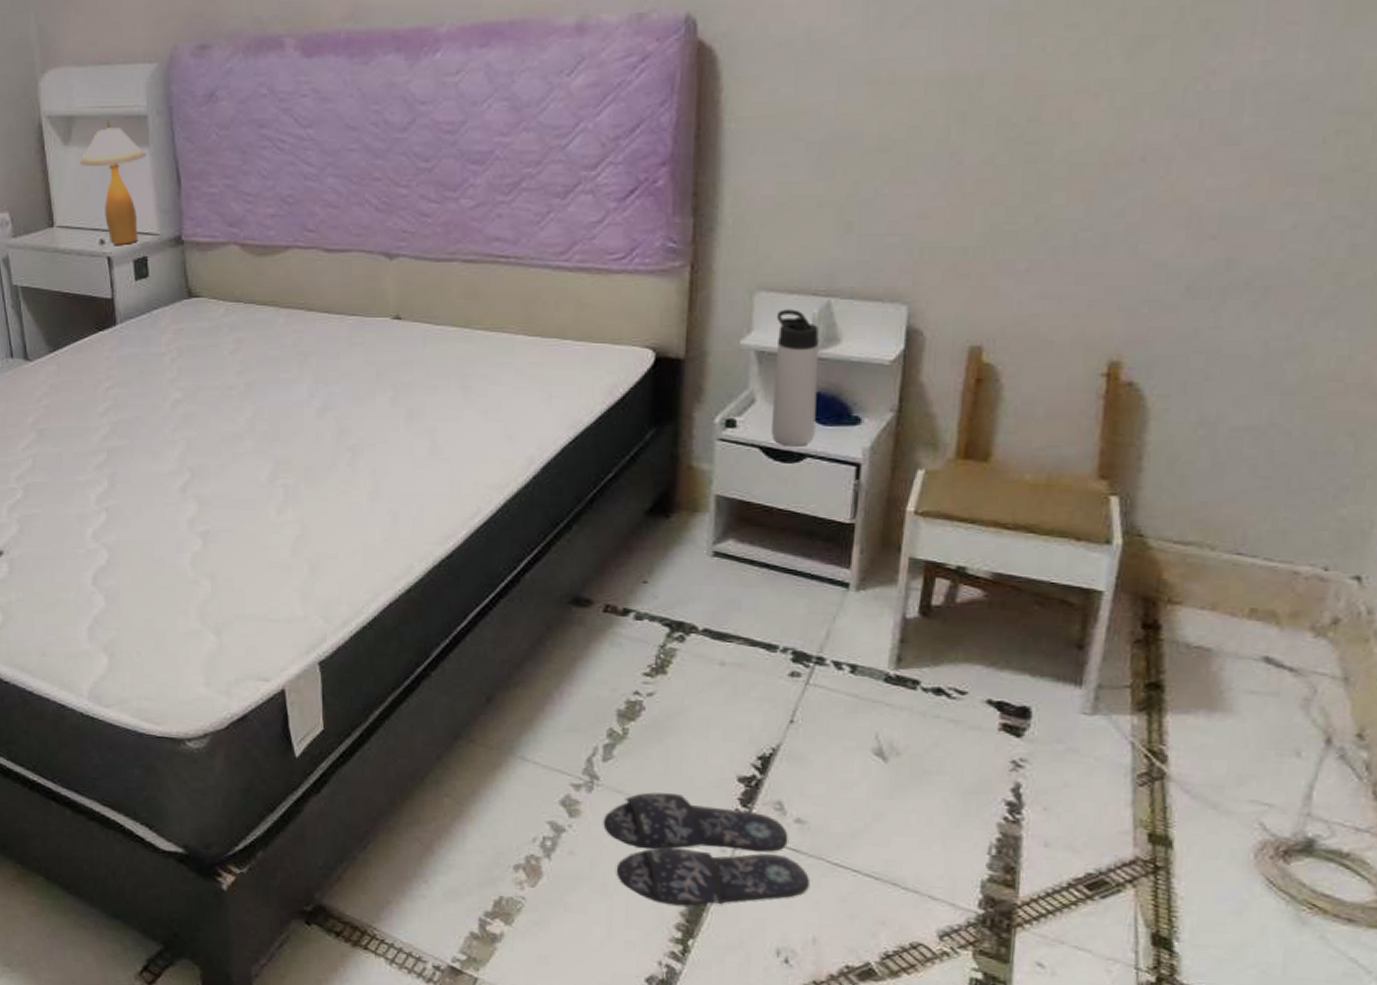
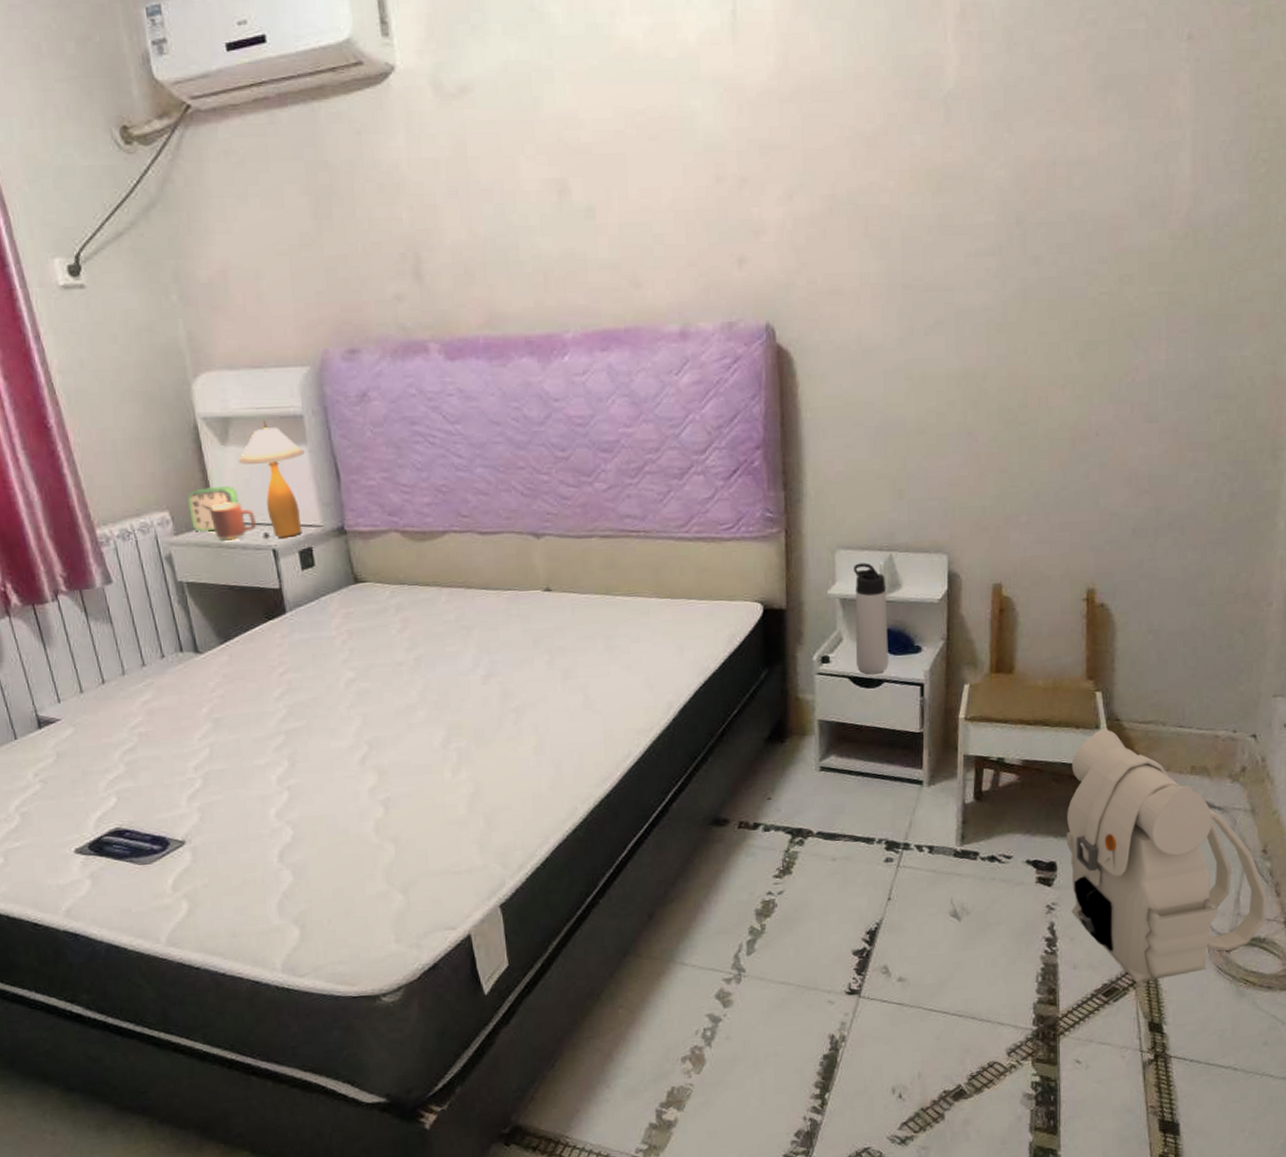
alarm clock: none [26,189,77,235] -> present [186,486,239,532]
mug: none [48,205,92,245] -> present [209,502,256,541]
slippers: present [603,792,809,906] -> none [751,973,912,1067]
backpack: none [1048,543,1359,881] -> present [1066,727,1267,983]

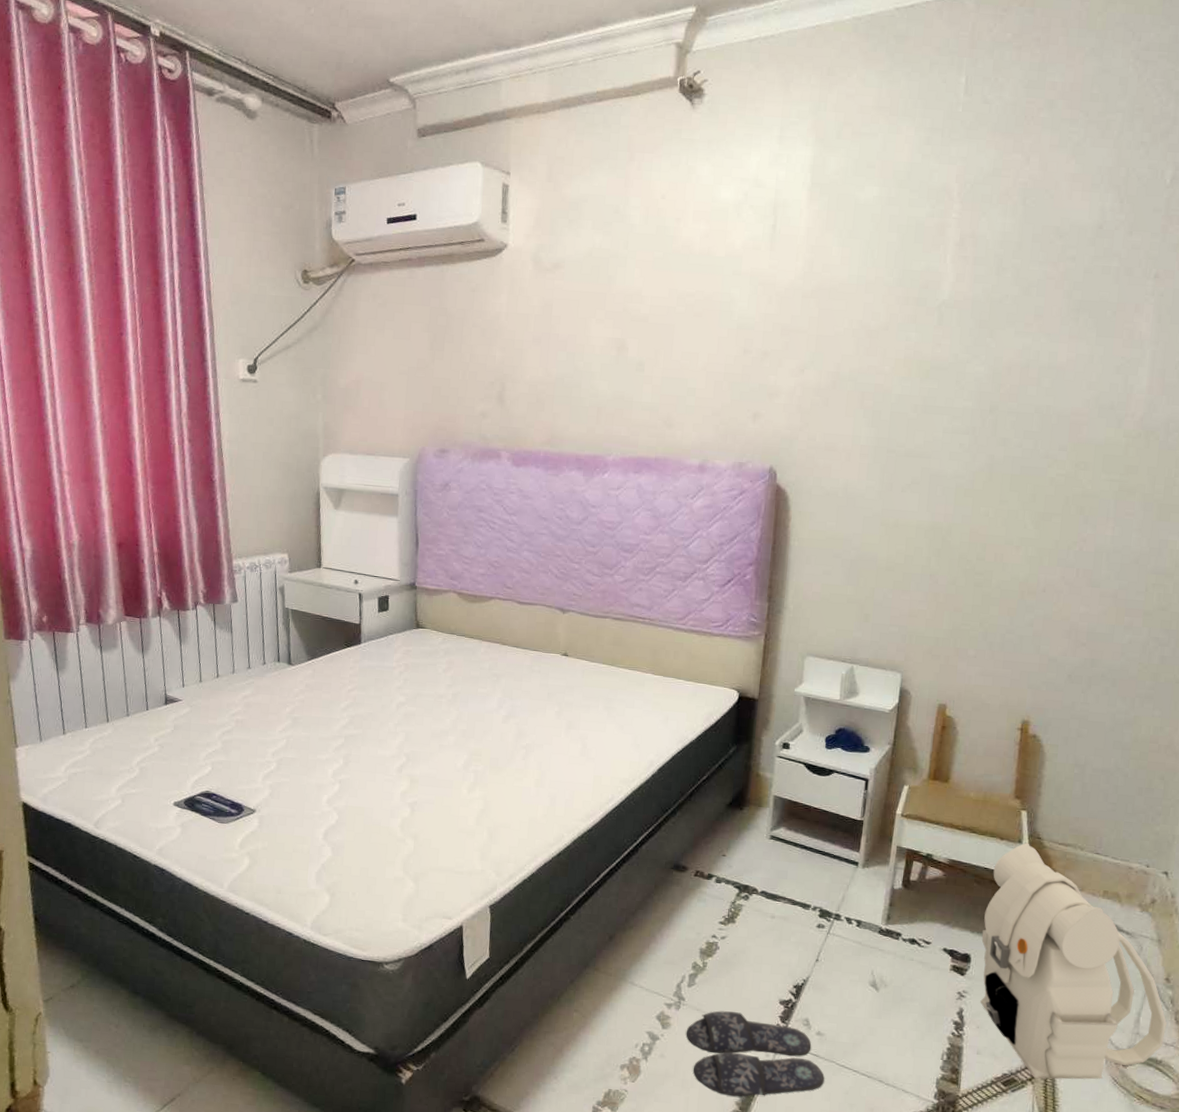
alarm clock: present [186,486,239,532] -> none [302,539,341,573]
mug: present [209,502,256,541] -> none [317,553,350,582]
table lamp: present [238,420,306,538] -> none [345,495,396,586]
slippers: none [751,973,912,1067] -> present [686,1011,824,1097]
thermos bottle: present [853,563,889,675] -> none [812,670,846,765]

